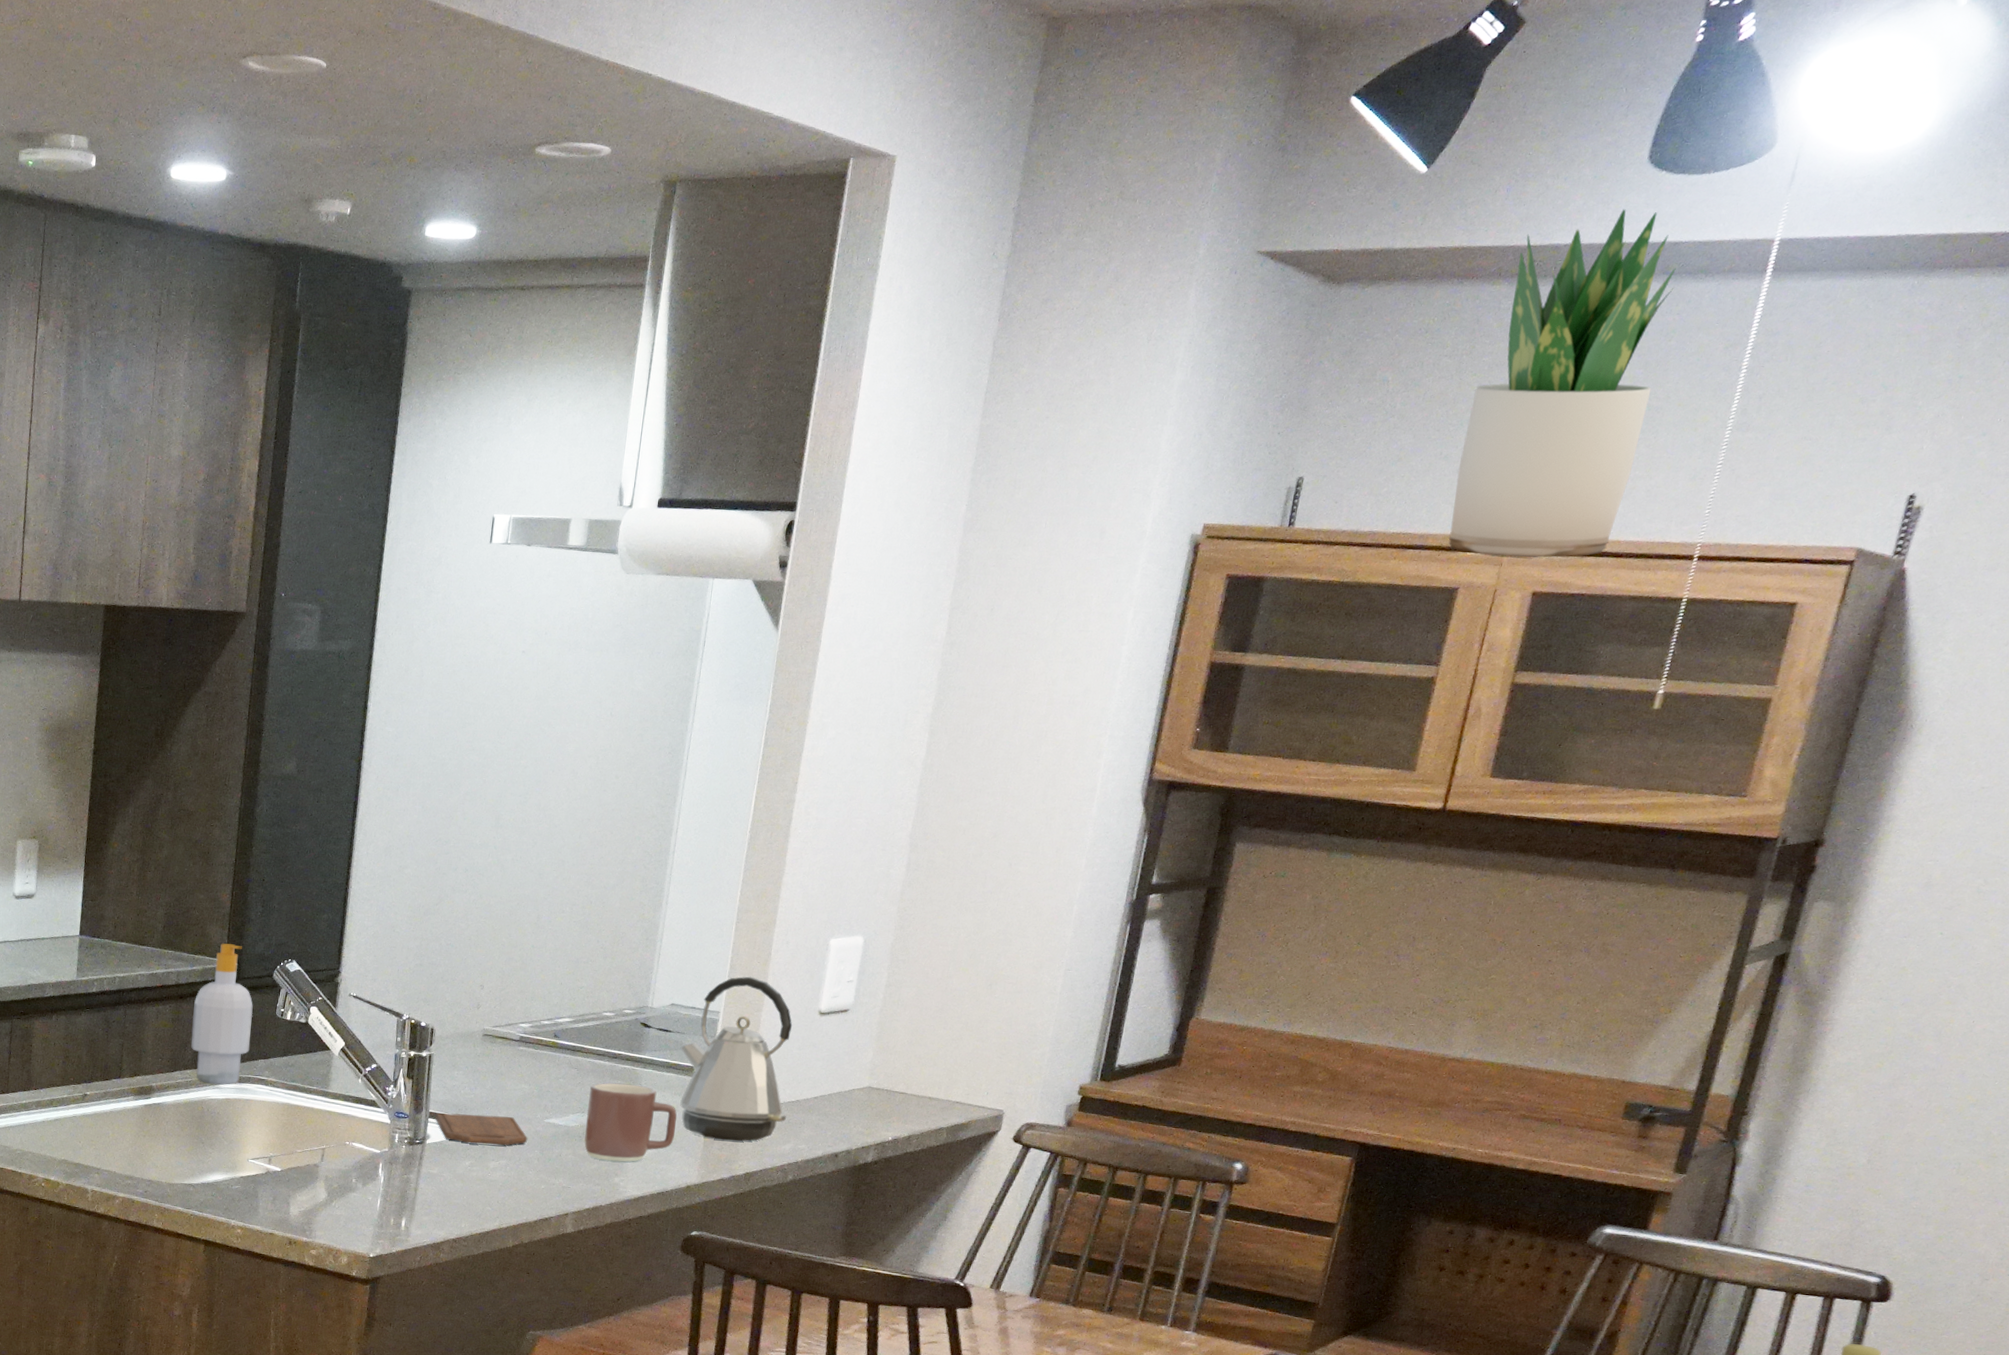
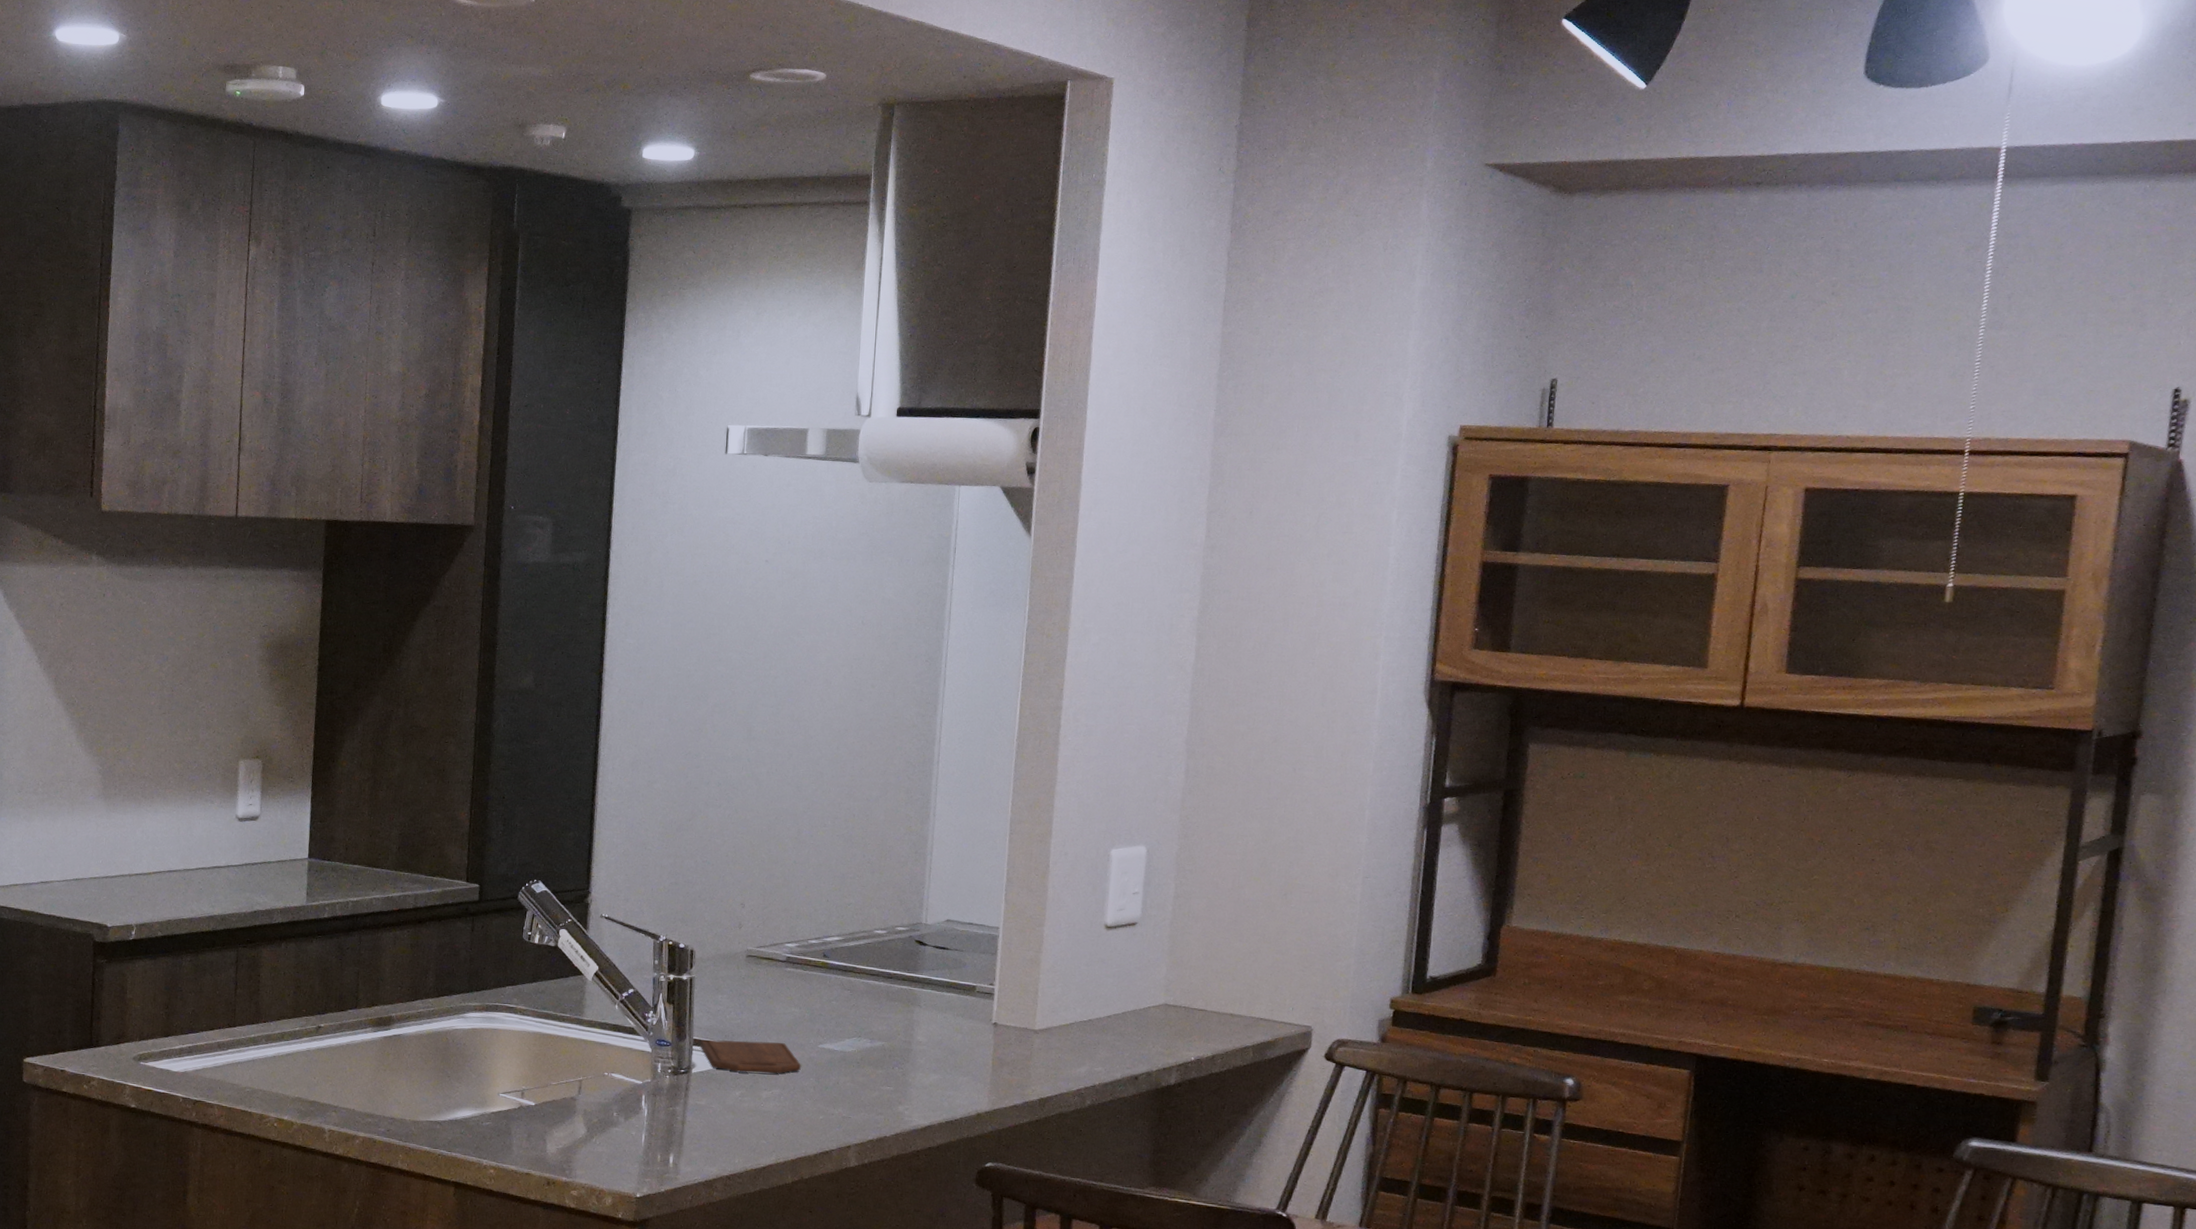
soap bottle: present [191,943,253,1085] -> none [432,864,498,1014]
mug: present [584,1082,677,1162] -> none [863,1004,961,1090]
kettle: present [680,976,793,1141] -> none [959,889,1079,1064]
planter: present [1449,209,1676,558] -> none [1713,121,1908,455]

